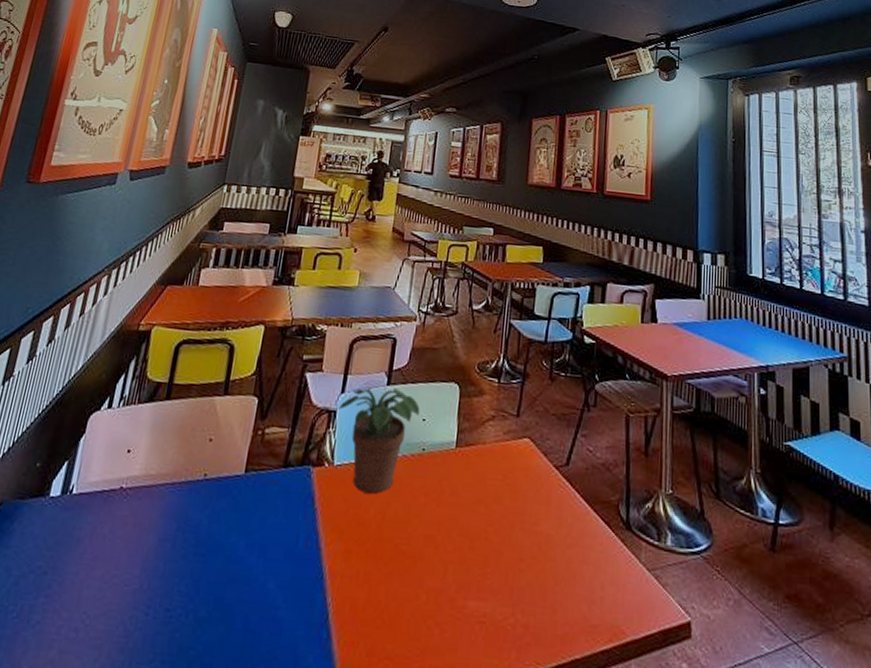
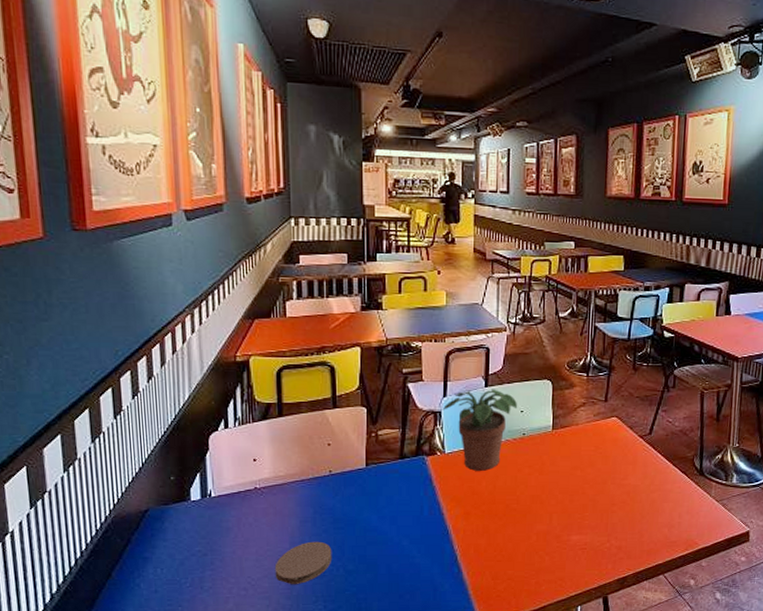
coaster: none [114,569,187,632] -> present [274,541,332,585]

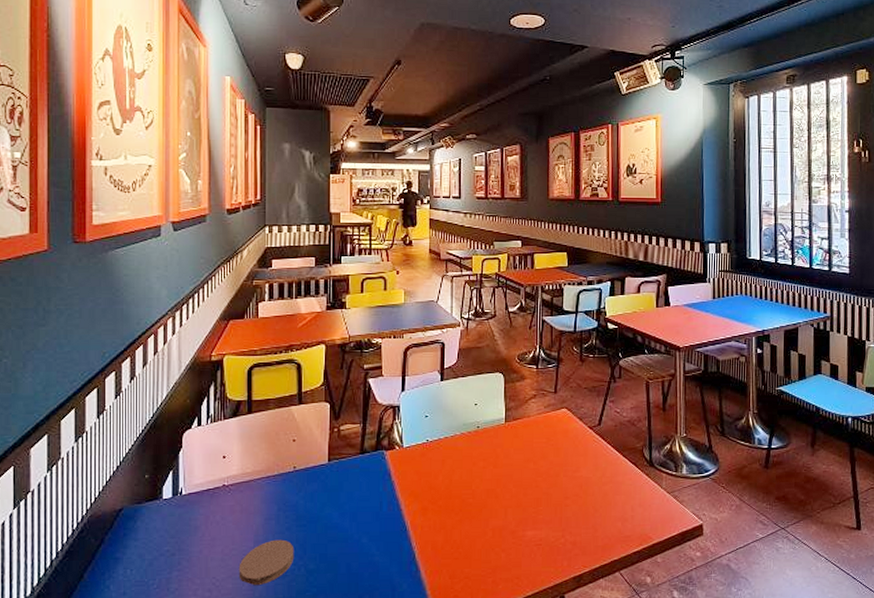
potted plant: present [442,389,517,471] -> none [400,383,471,465]

